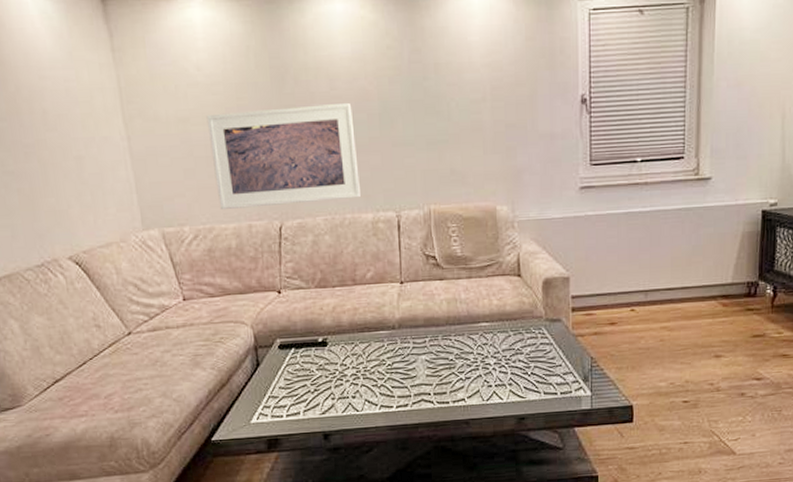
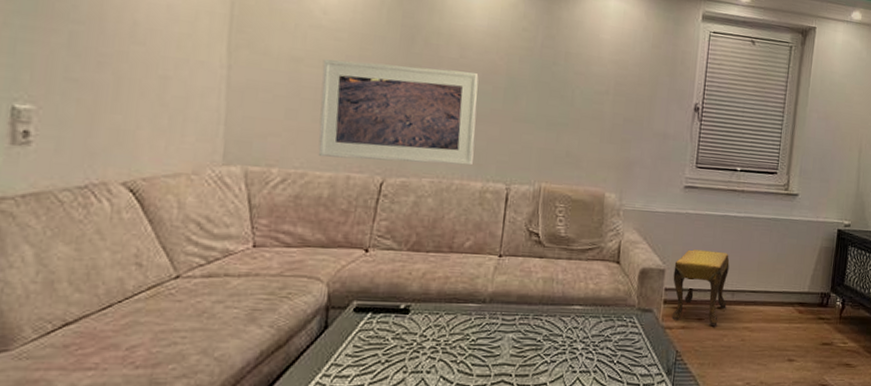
footstool: none [579,251,640,329] -> present [671,249,730,326]

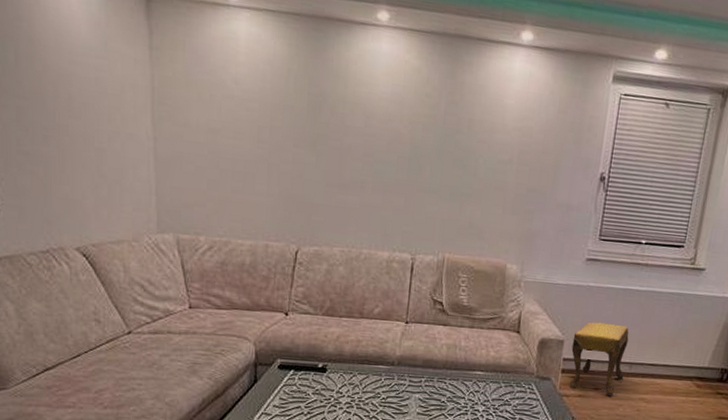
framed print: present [317,59,479,166] -> none [237,130,384,236]

